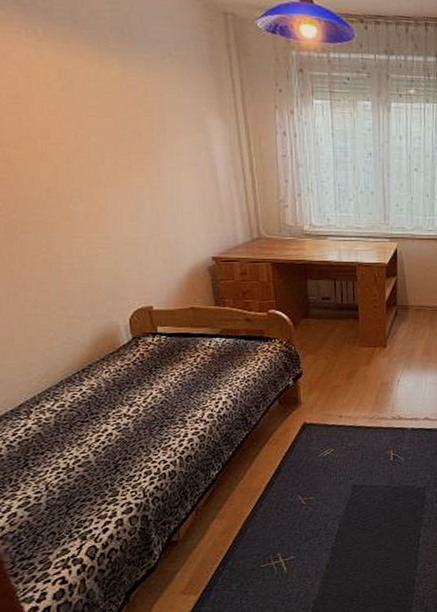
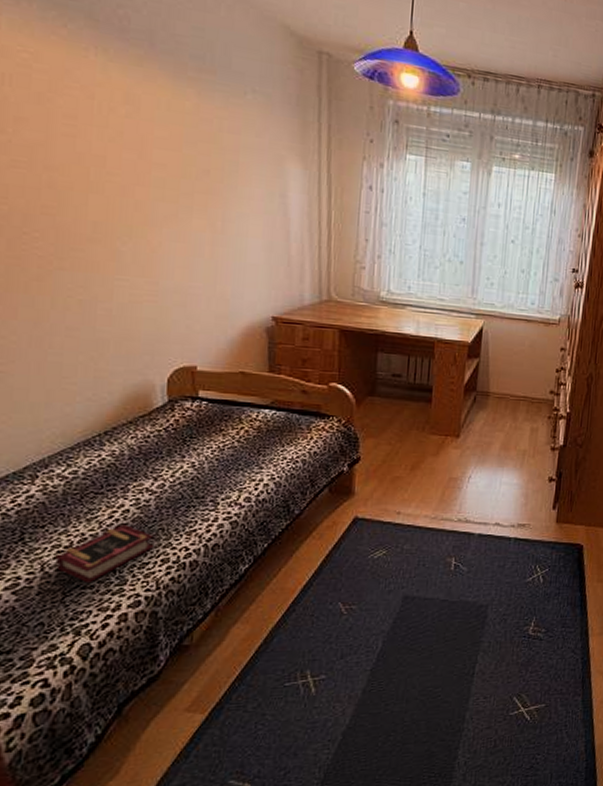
book: none [56,445,138,497] -> present [55,523,155,584]

